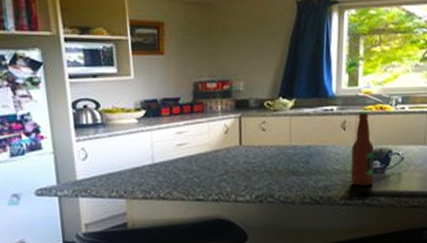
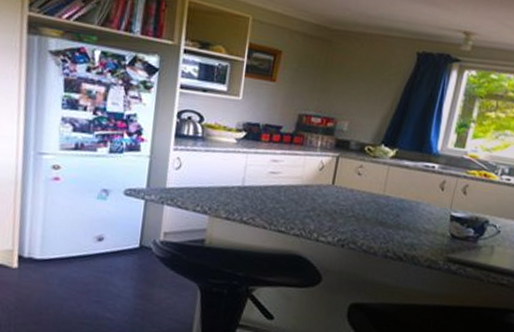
bottle: present [351,111,375,186] -> none [439,174,471,252]

